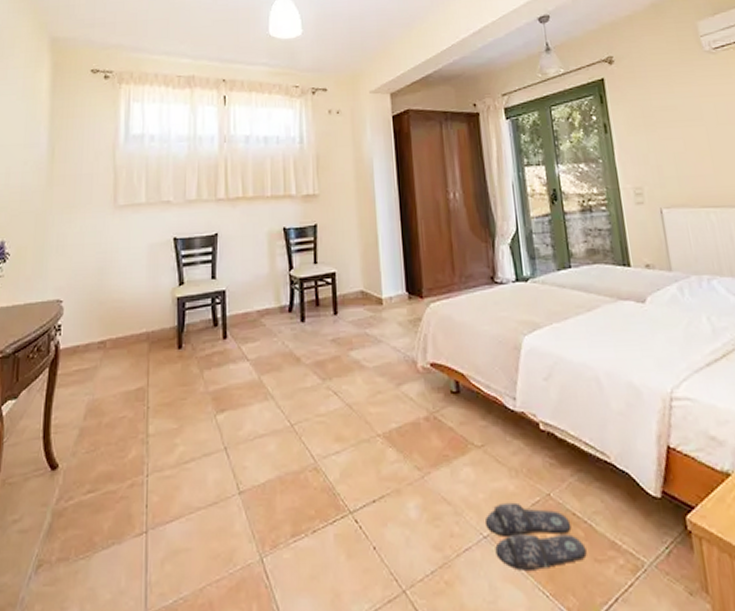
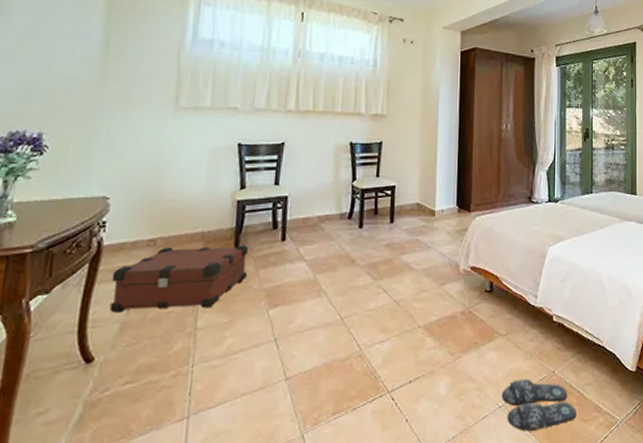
suitcase: none [69,344,193,418] -> present [109,244,249,313]

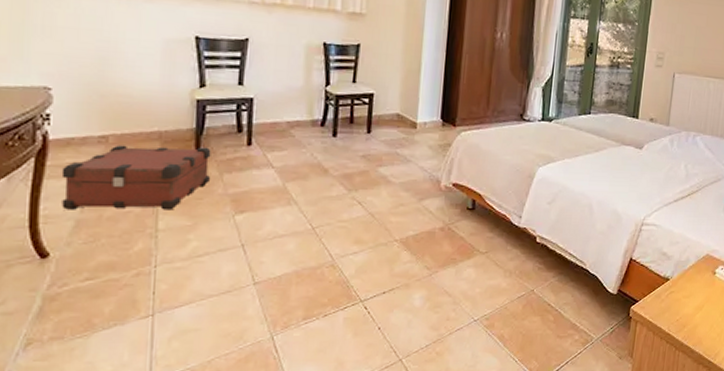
slippers: present [502,378,577,431] -> none [478,295,553,344]

